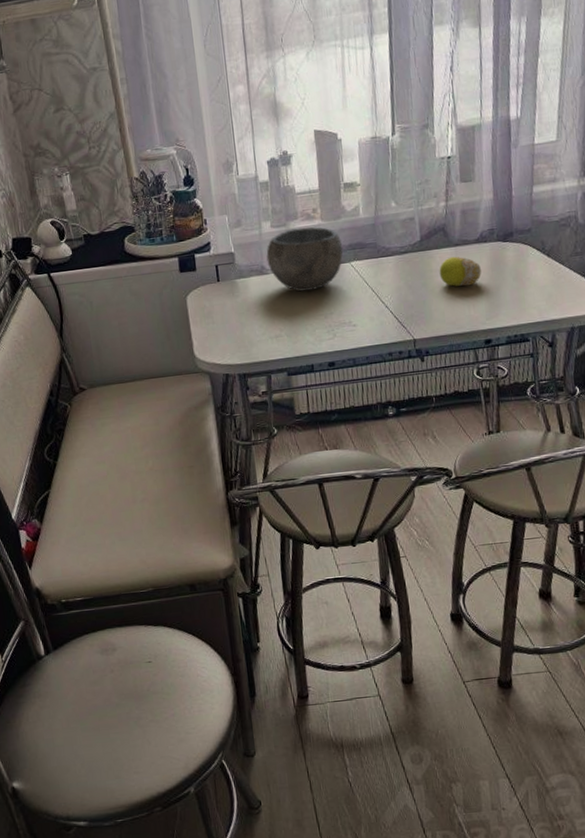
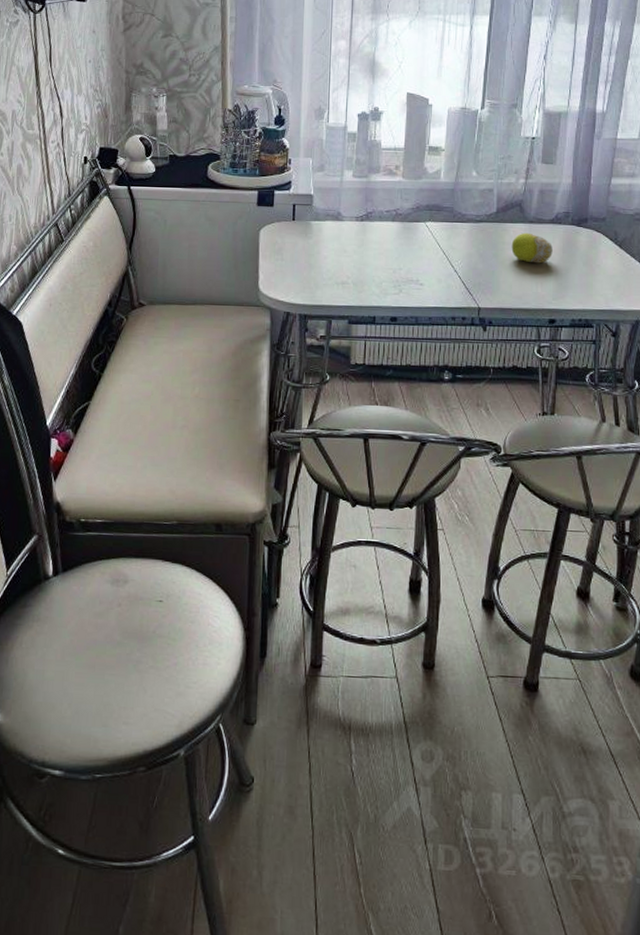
bowl: present [266,227,343,292] -> none [344,181,420,243]

